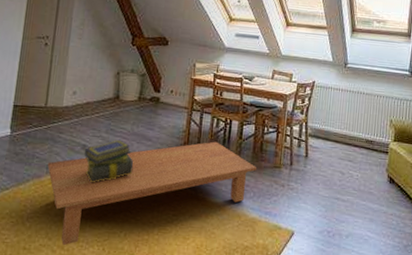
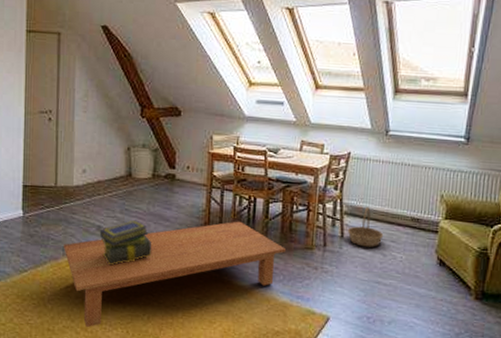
basket: none [311,129,343,166] -> present [347,207,384,247]

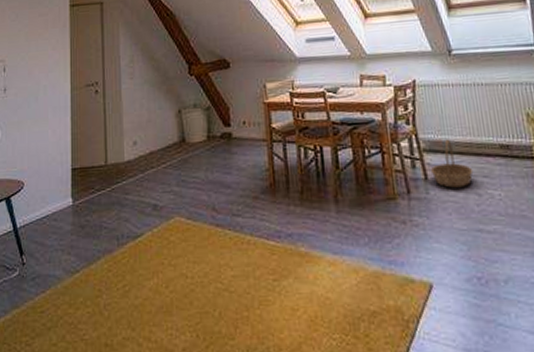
coffee table: present [64,221,286,328] -> none [118,176,365,337]
stack of books: present [99,219,152,266] -> none [156,191,216,252]

